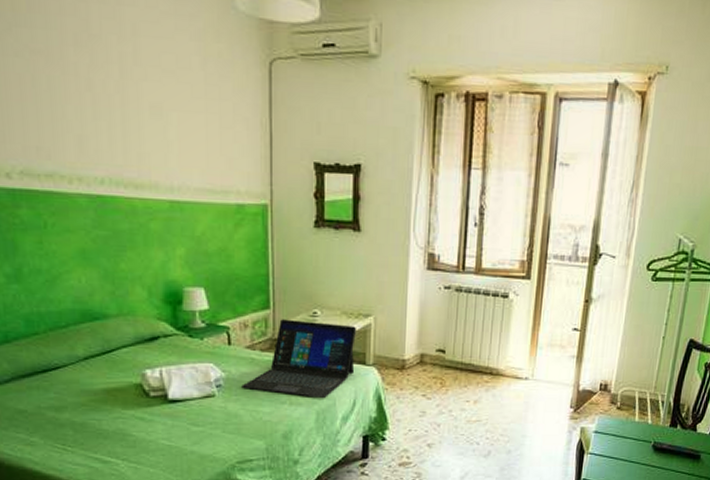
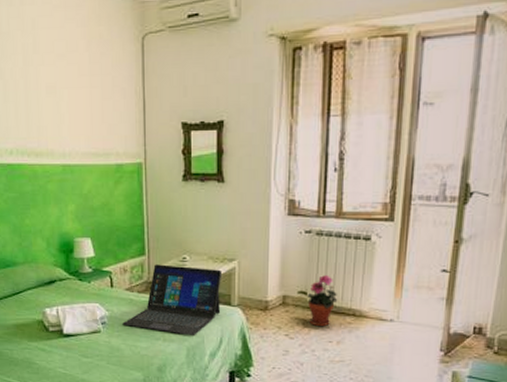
potted plant: none [445,333,476,386] -> present [307,275,338,327]

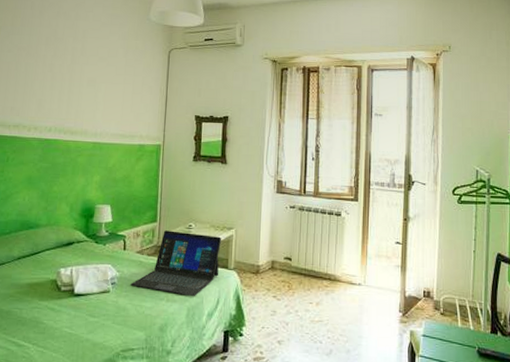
potted plant: present [307,275,338,327] -> none [292,244,317,290]

